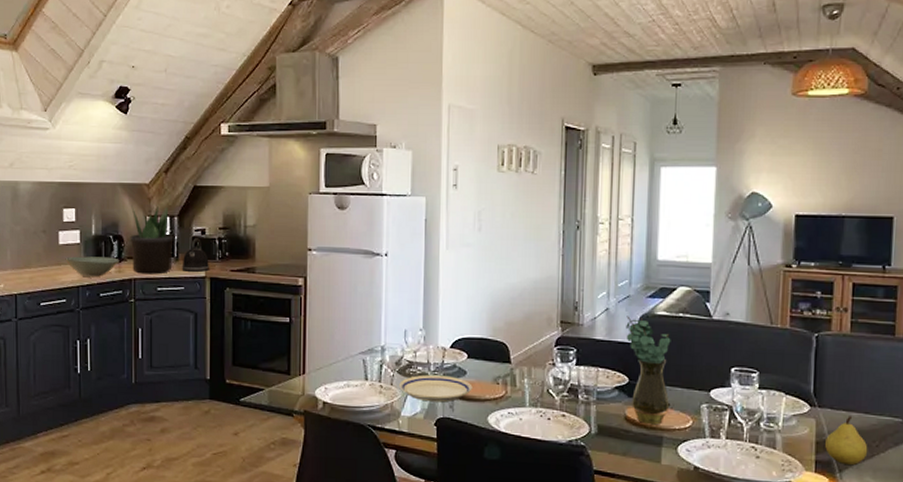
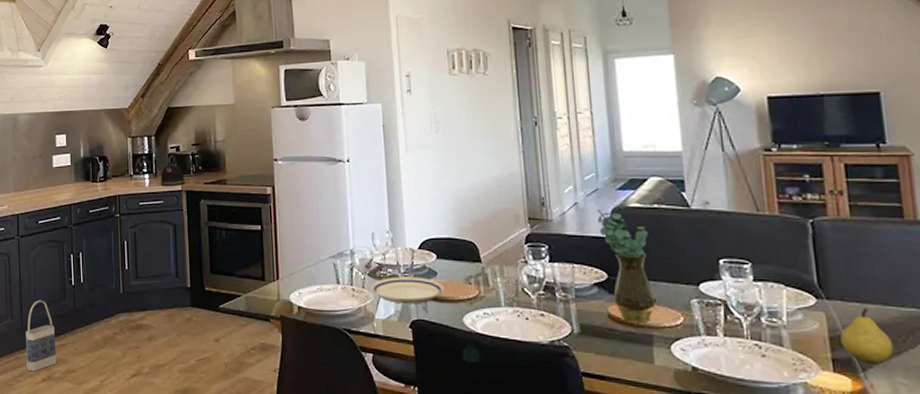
bag: none [23,388,57,464] -> present [26,300,57,372]
bowl: present [65,256,120,278] -> none [58,176,105,196]
planter: present [130,206,174,274] -> none [114,128,152,190]

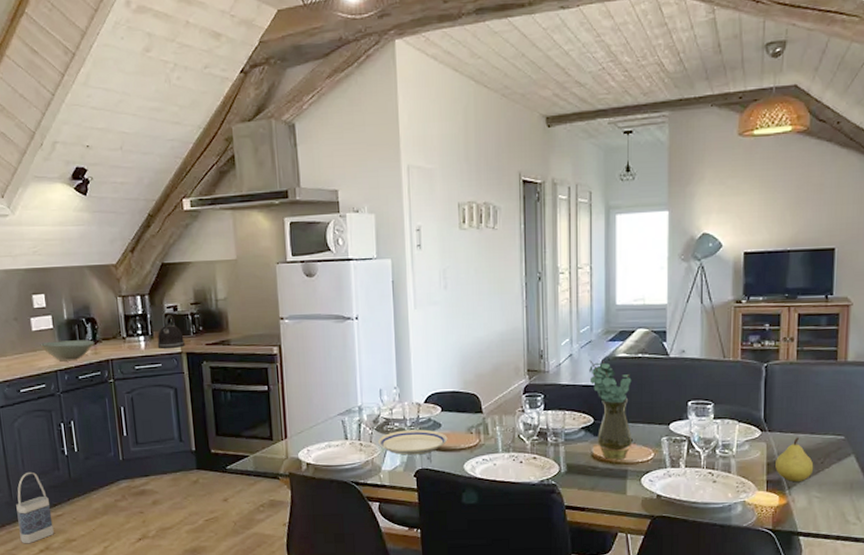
bowl: none [58,176,105,196] -> present [40,340,95,362]

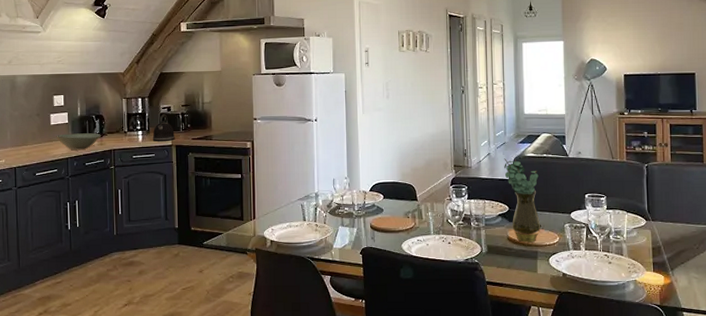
bag: present [16,471,54,544] -> none [23,243,53,308]
plate: present [378,429,448,455] -> none [331,213,389,235]
fruit: present [775,437,814,481] -> none [659,226,691,264]

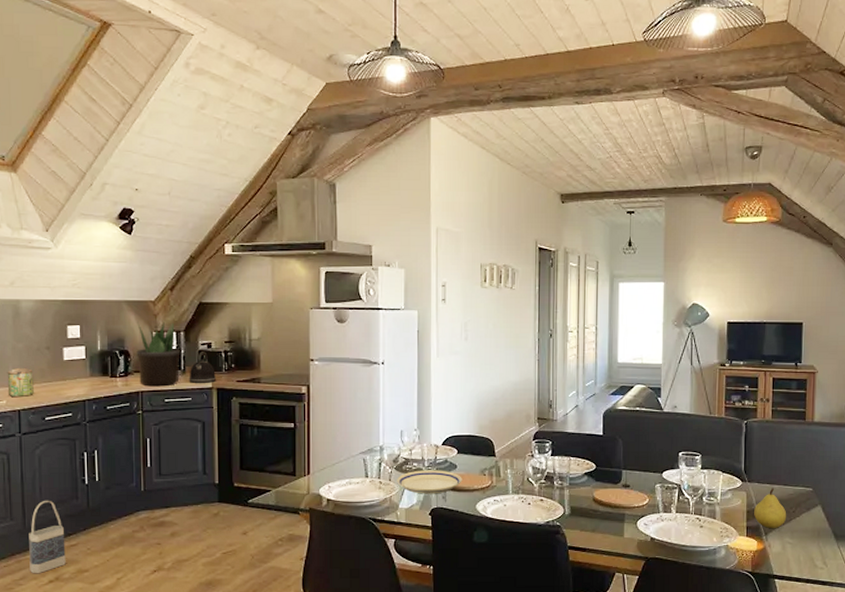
canister: none [5,131,27,157] -> present [7,367,34,398]
bag: none [23,243,53,308] -> present [29,500,66,574]
bowl: present [56,133,101,151] -> none [70,371,126,392]
planter: none [109,90,145,145] -> present [136,322,181,387]
plate: none [331,213,389,235] -> present [397,470,462,494]
vase: present [504,158,541,243] -> none [593,411,630,504]
fruit: none [659,226,691,264] -> present [754,488,787,528]

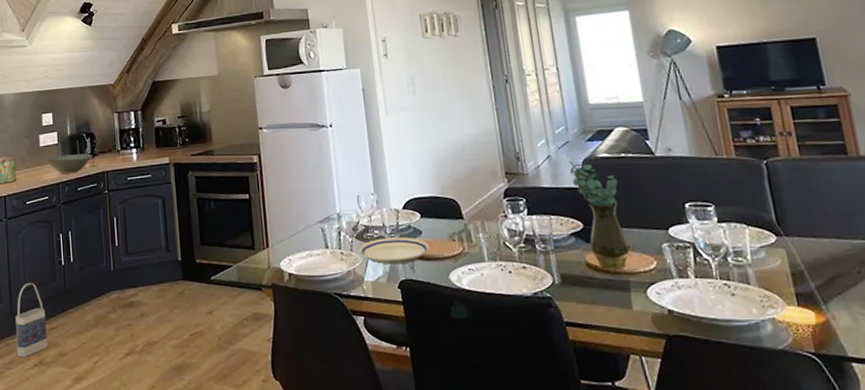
bowl: none [70,371,126,392] -> present [46,153,93,175]
planter: present [136,322,181,387] -> none [100,103,139,166]
kettle: present [189,351,216,383] -> none [148,128,172,160]
vase: none [593,411,630,504] -> present [569,161,630,270]
fruit: present [754,488,787,528] -> none [801,242,851,295]

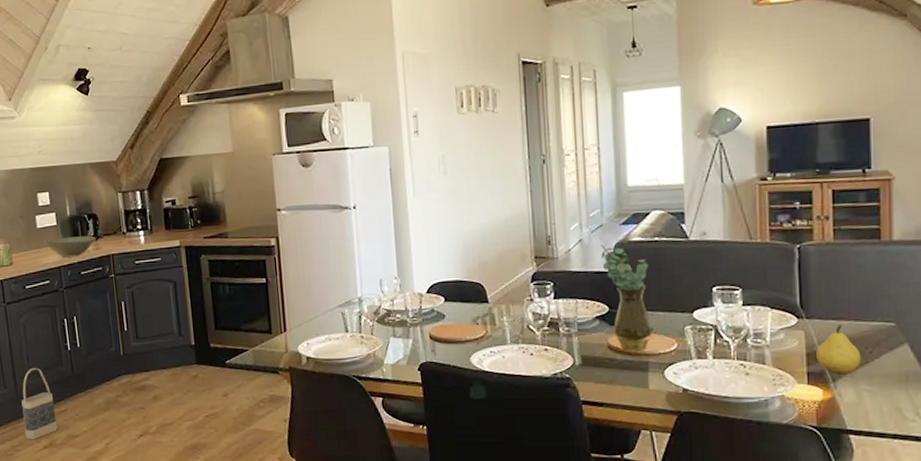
plate: present [359,237,430,265] -> none [379,320,453,348]
fruit: none [801,242,851,295] -> present [816,324,862,373]

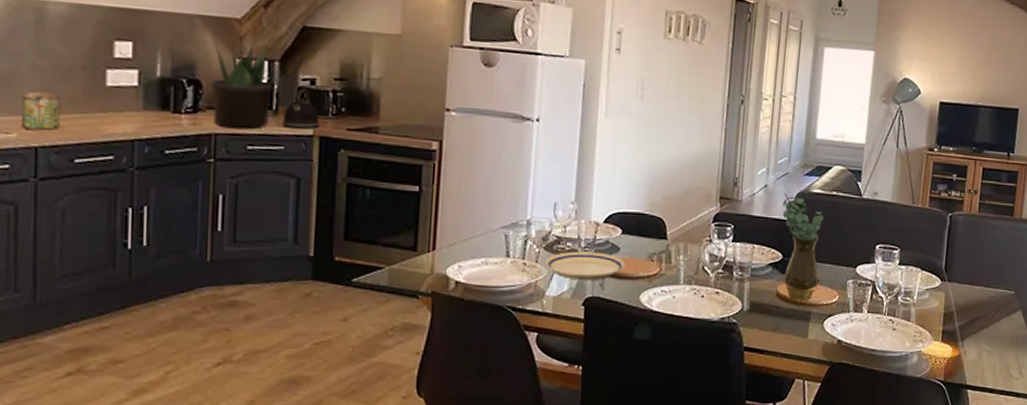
bag: present [21,367,58,440] -> none [39,267,94,364]
bowl: present [44,235,97,258] -> none [114,102,195,131]
planter: none [102,182,147,249] -> present [211,44,273,130]
kettle: none [156,209,183,243] -> present [282,88,319,130]
plate: none [379,320,453,348] -> present [545,251,626,281]
fruit: present [816,324,862,373] -> none [951,289,986,333]

